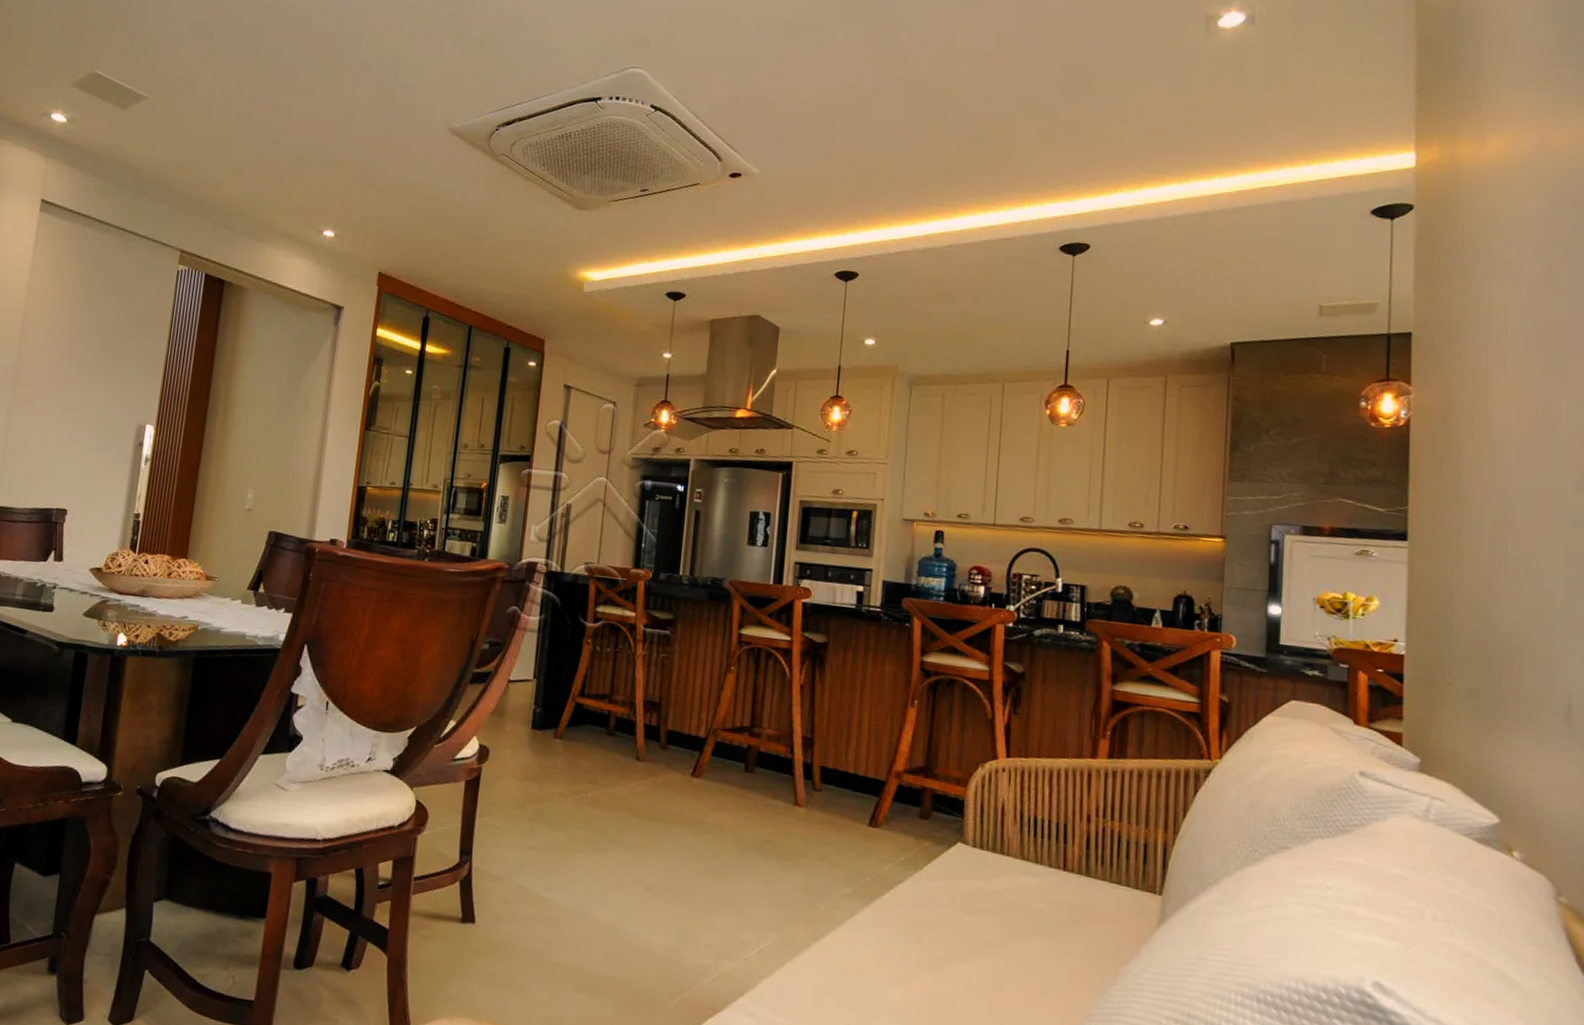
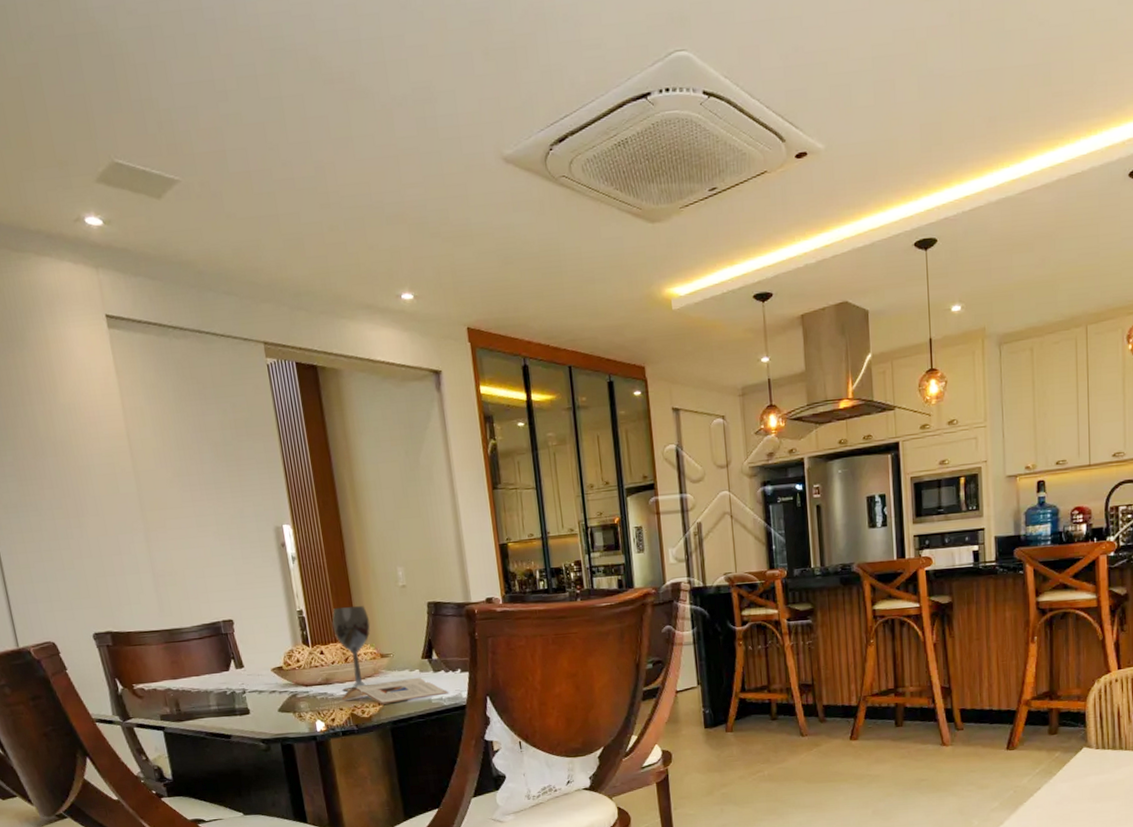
magazine: none [152,604,267,633] -> present [341,677,449,705]
wine glass: none [156,517,205,609] -> present [332,605,371,692]

